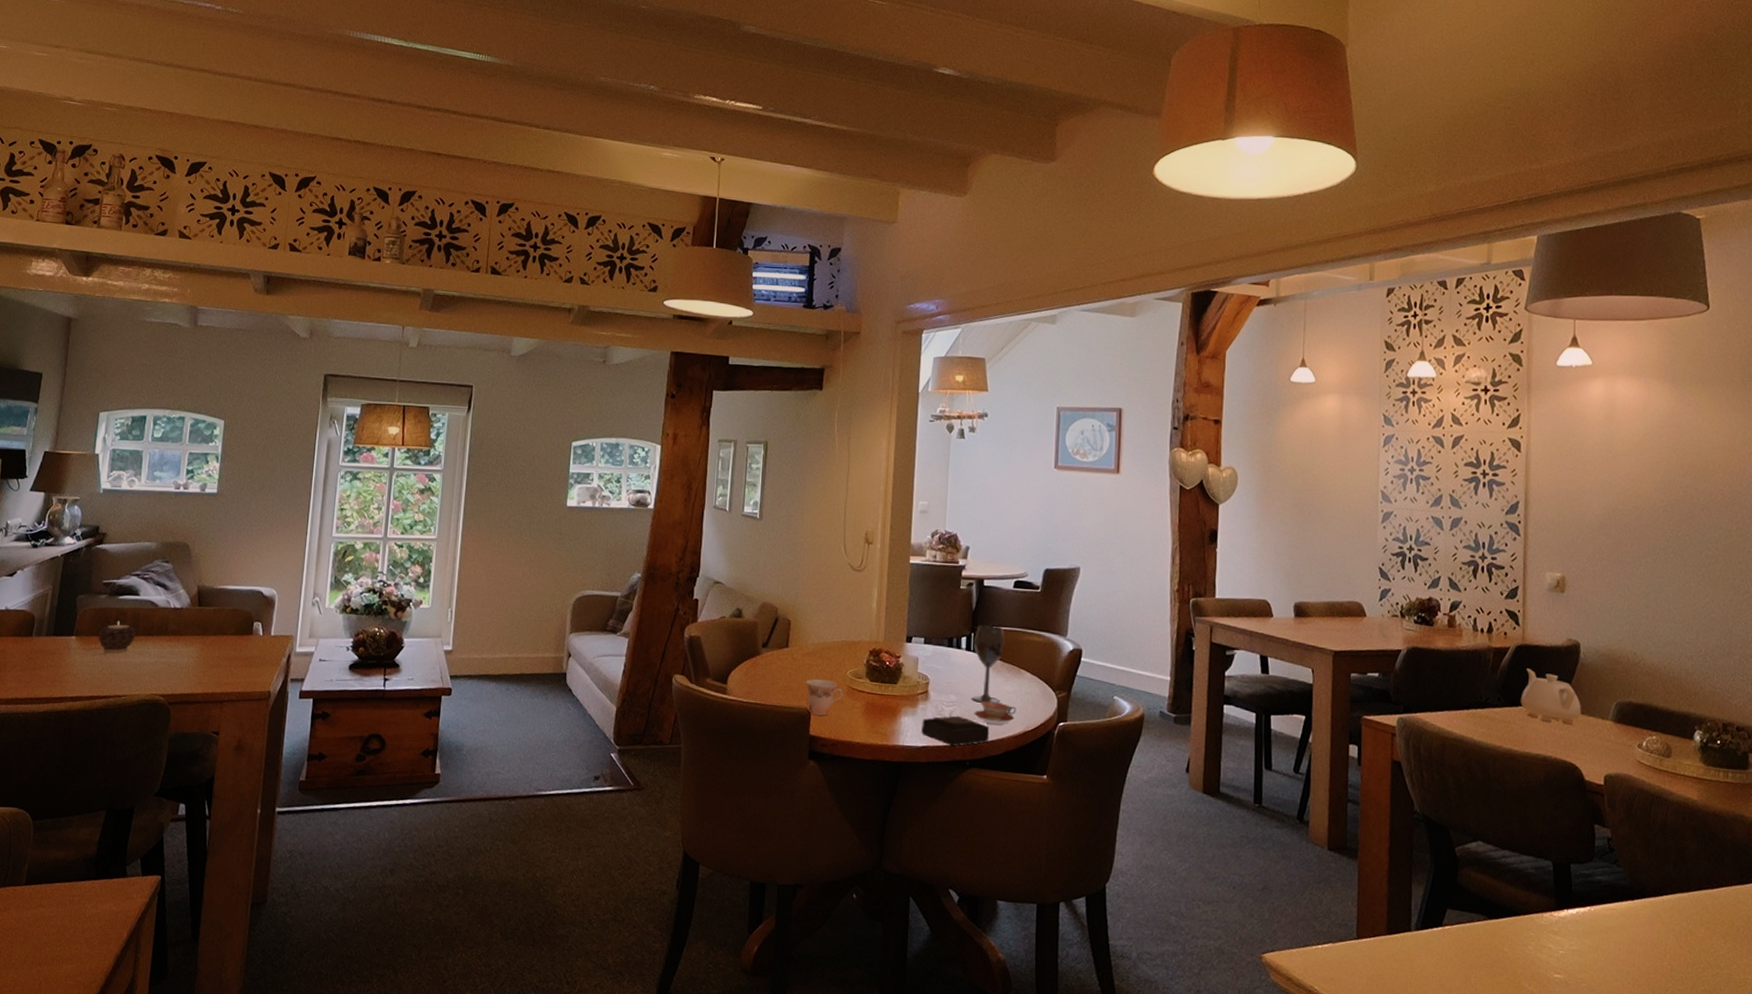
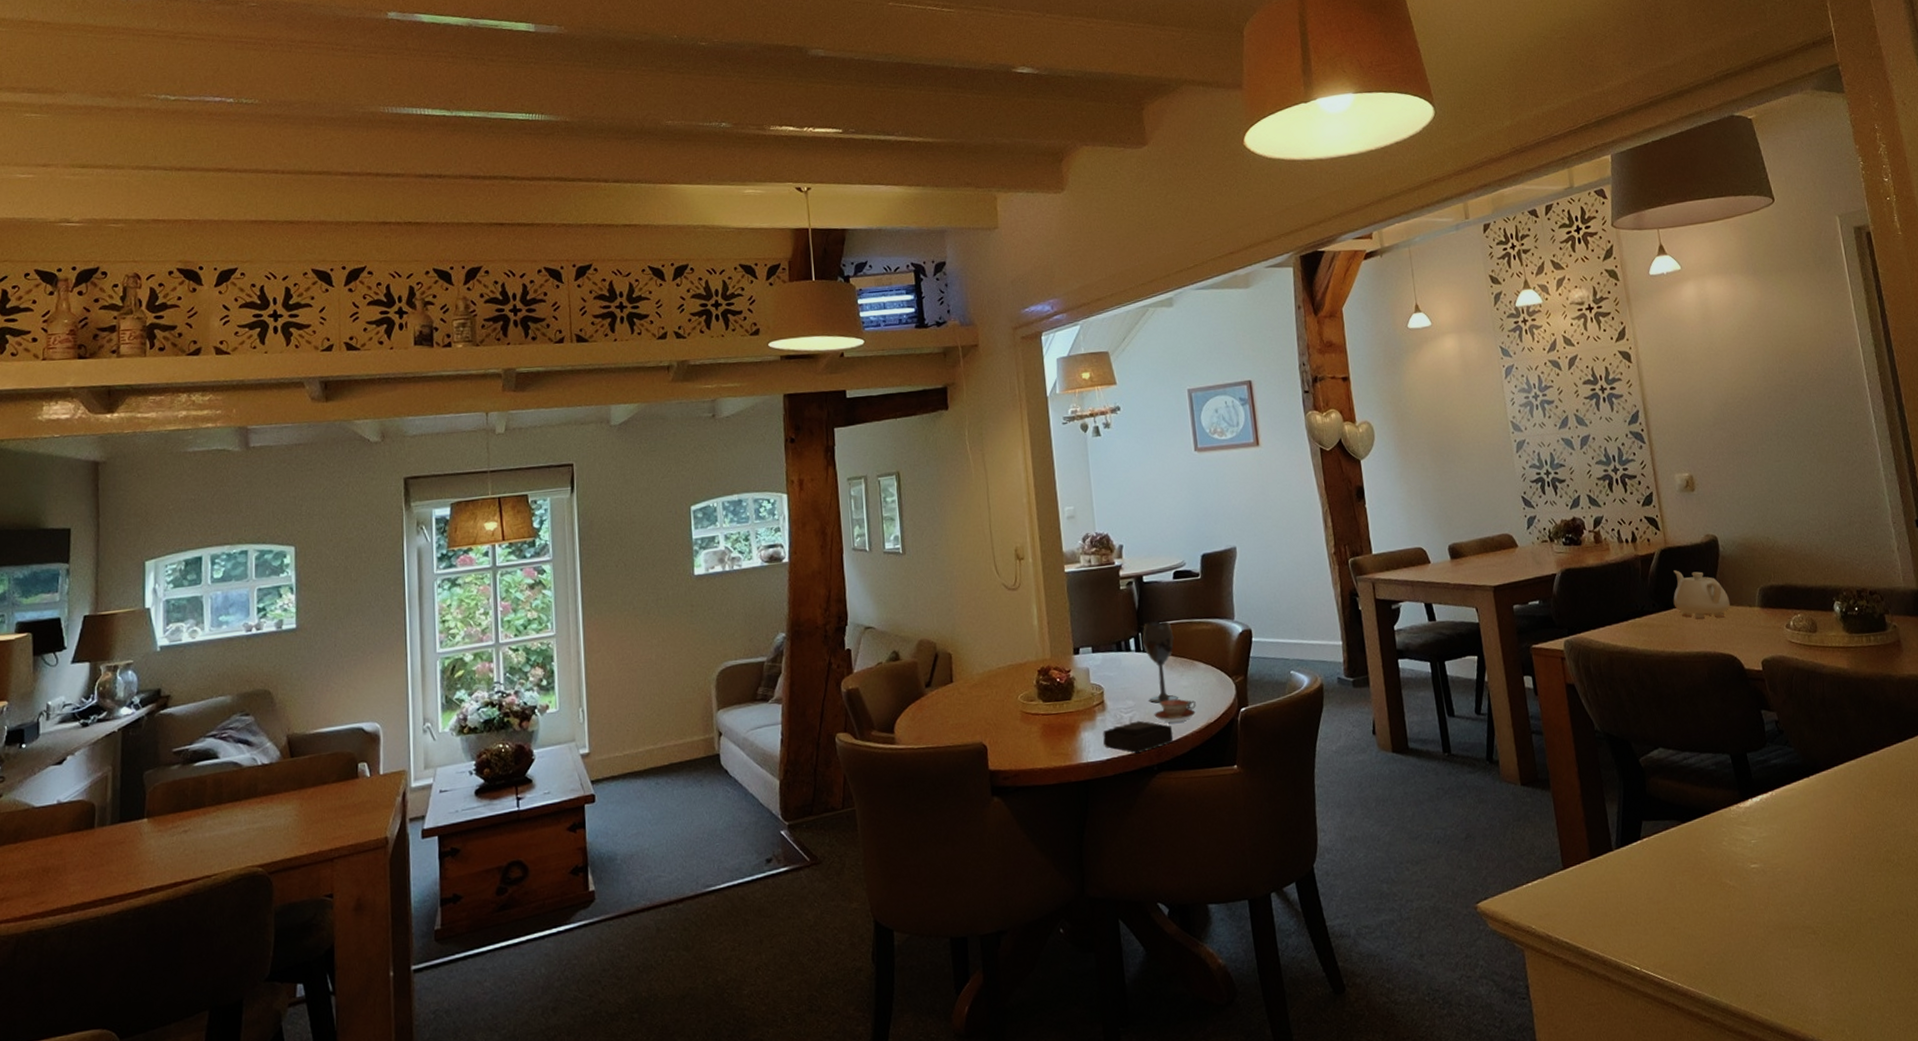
candle: present [98,621,136,653] -> none [174,792,220,830]
teacup: present [806,678,843,716] -> none [977,708,1018,749]

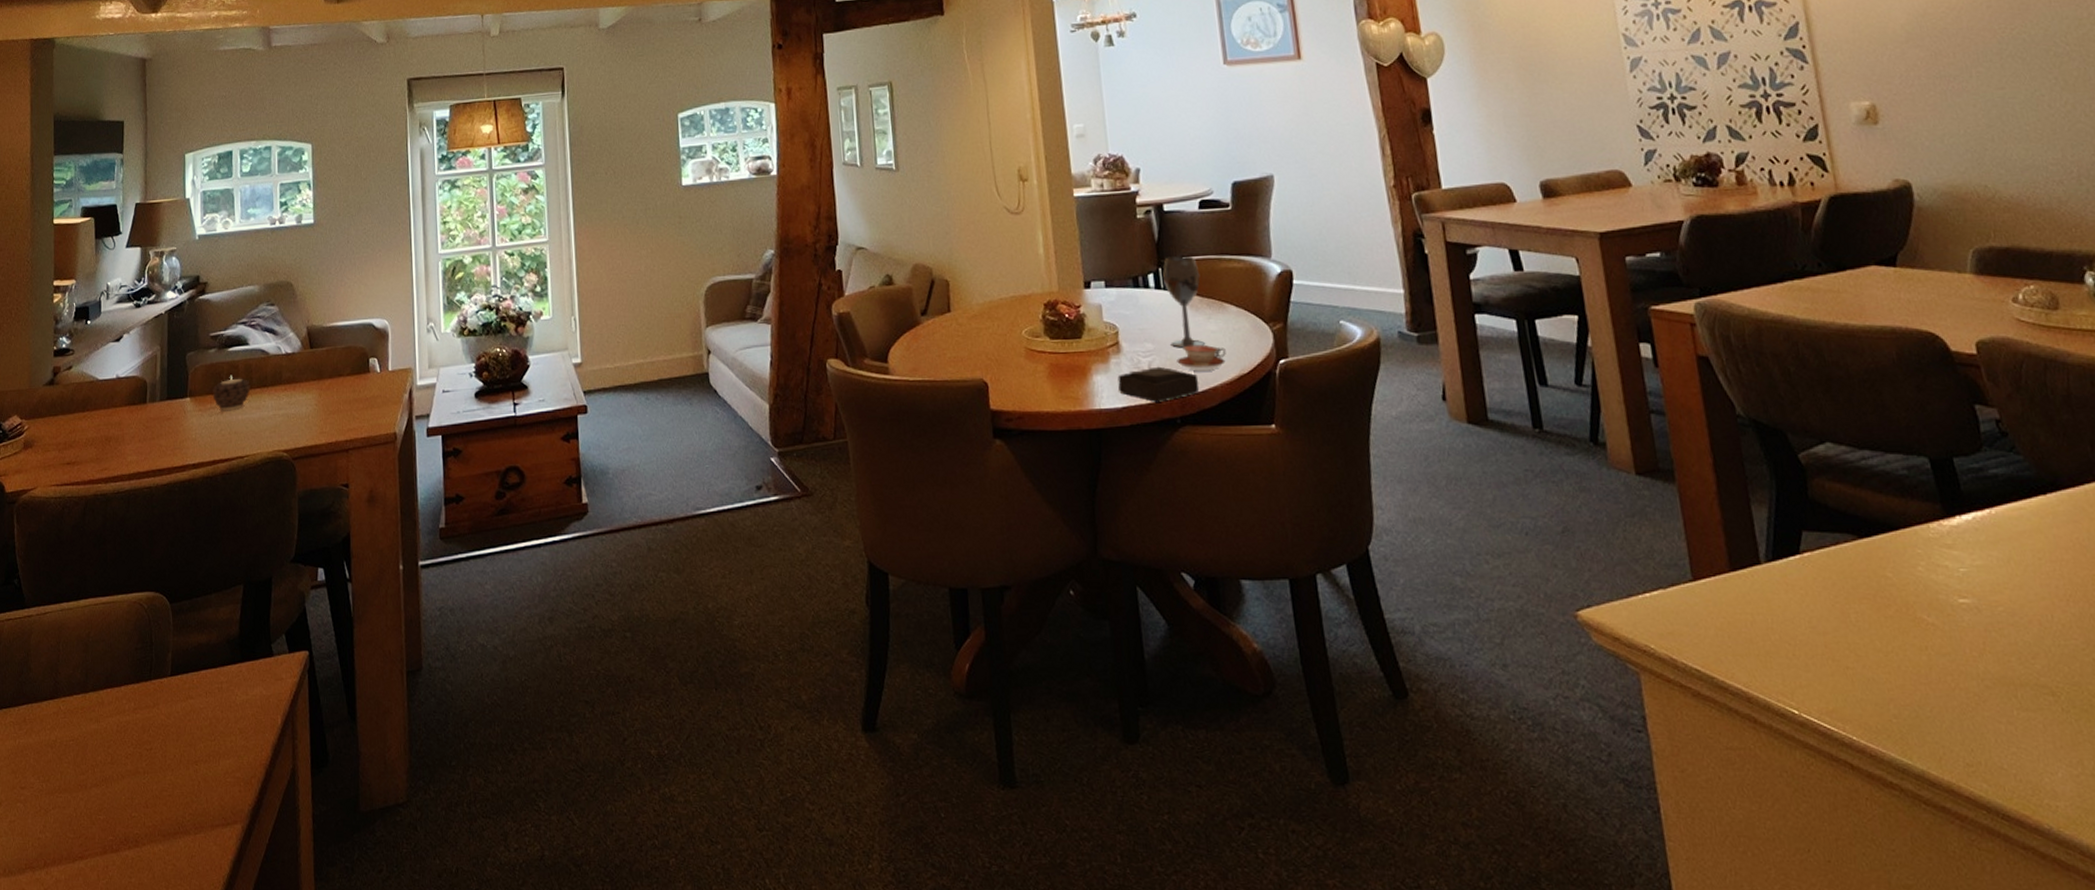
candle: none [174,792,220,830] -> present [212,376,251,412]
teapot: present [1672,570,1731,620] -> none [1846,222,1931,287]

